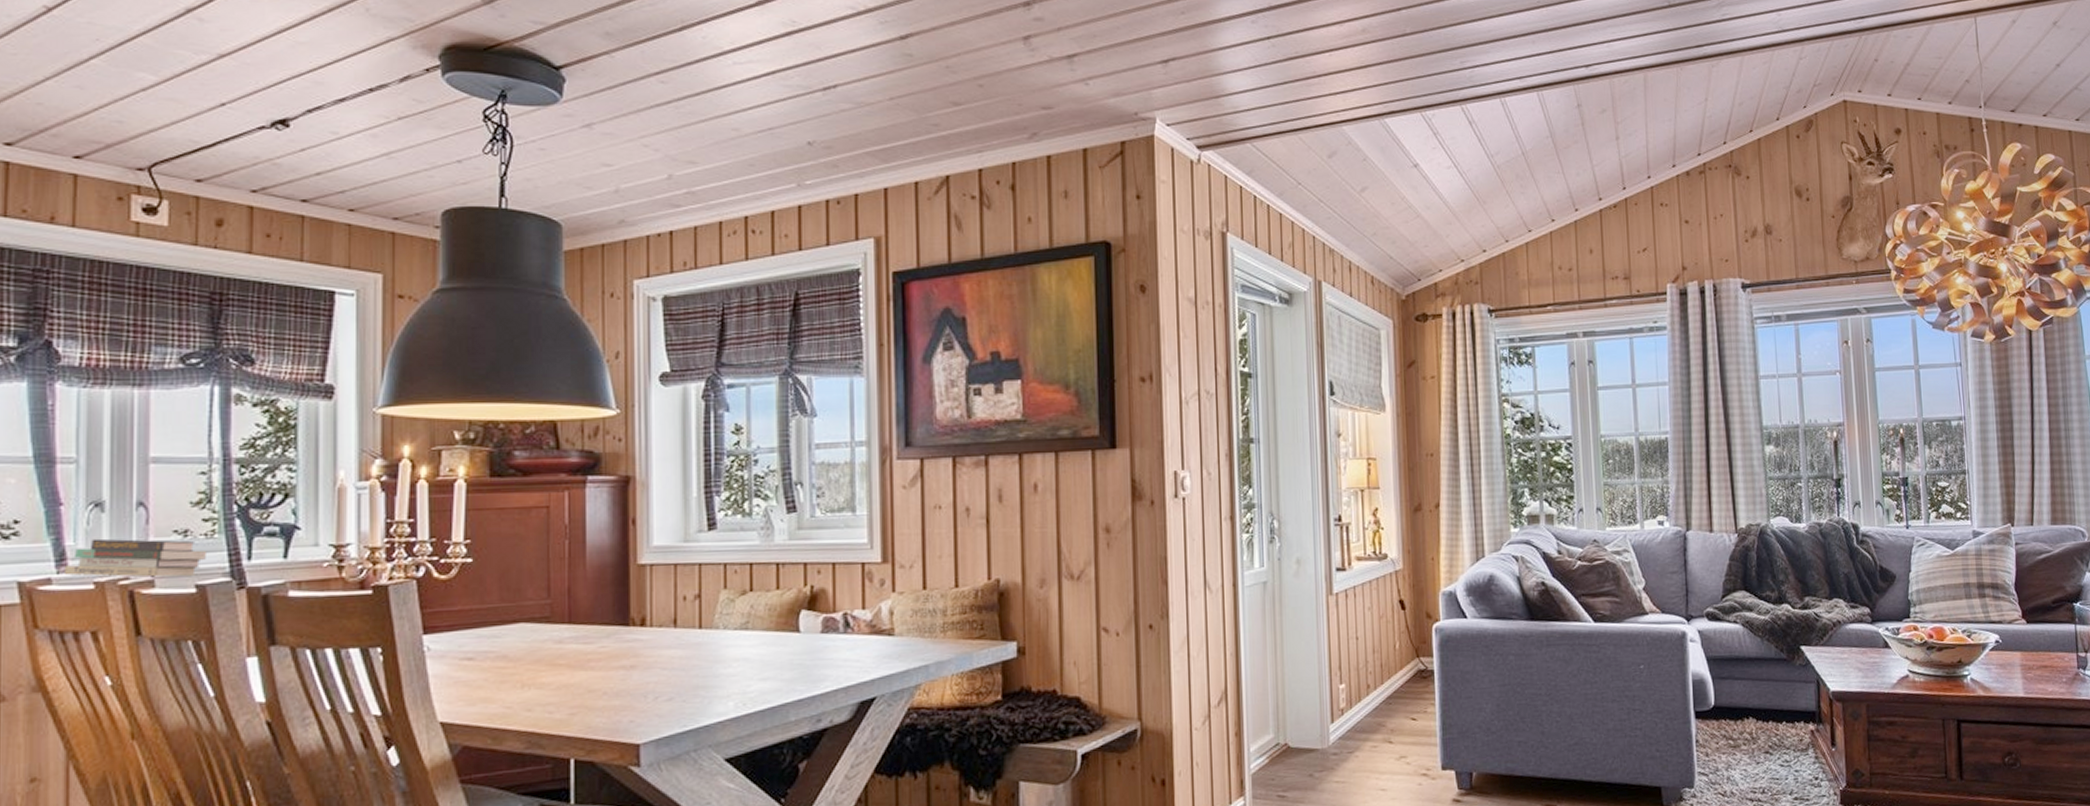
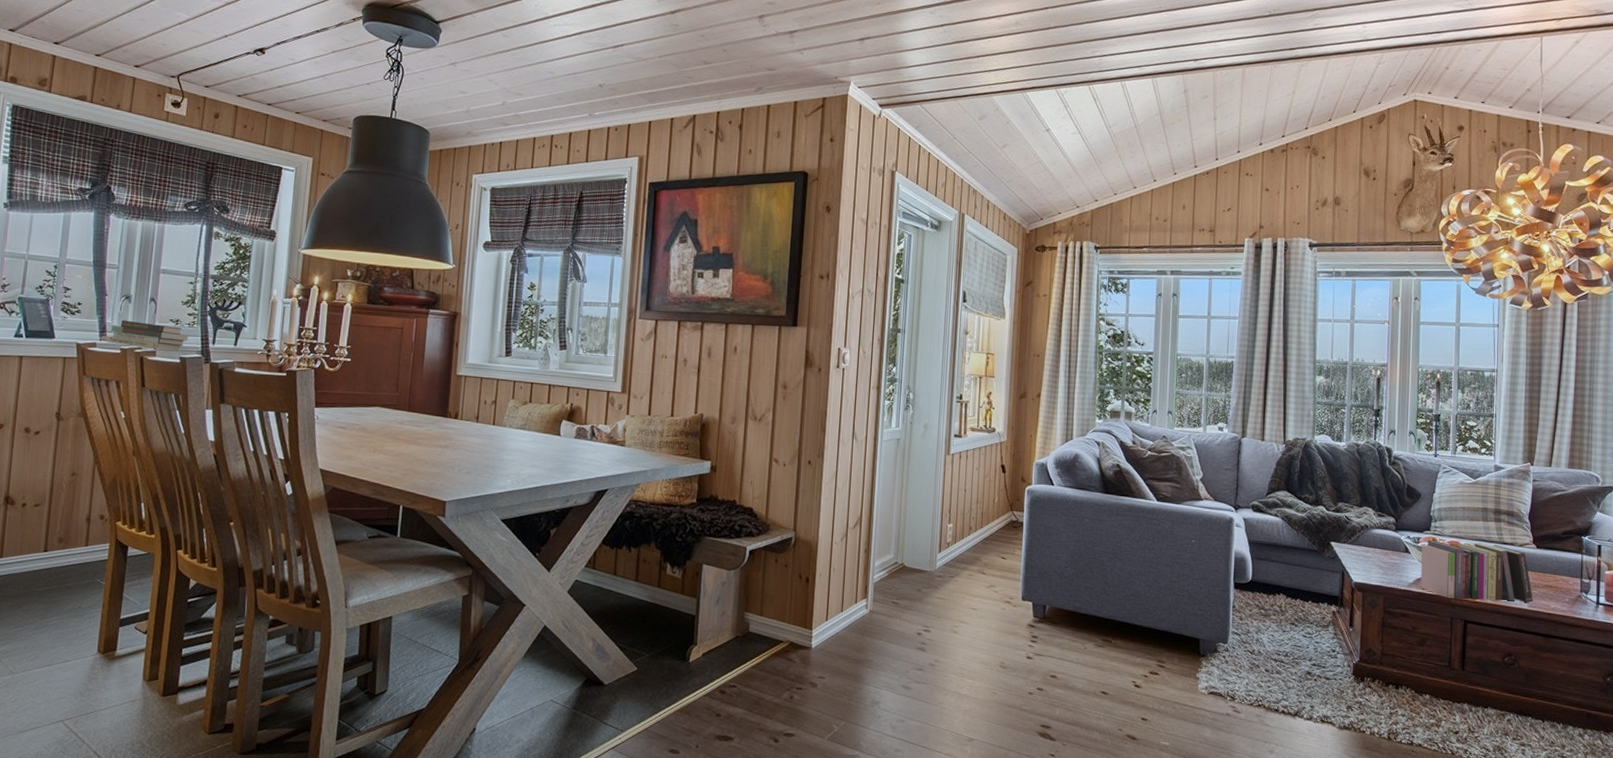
books: none [1902,625,2029,697] -> present [1420,540,1533,603]

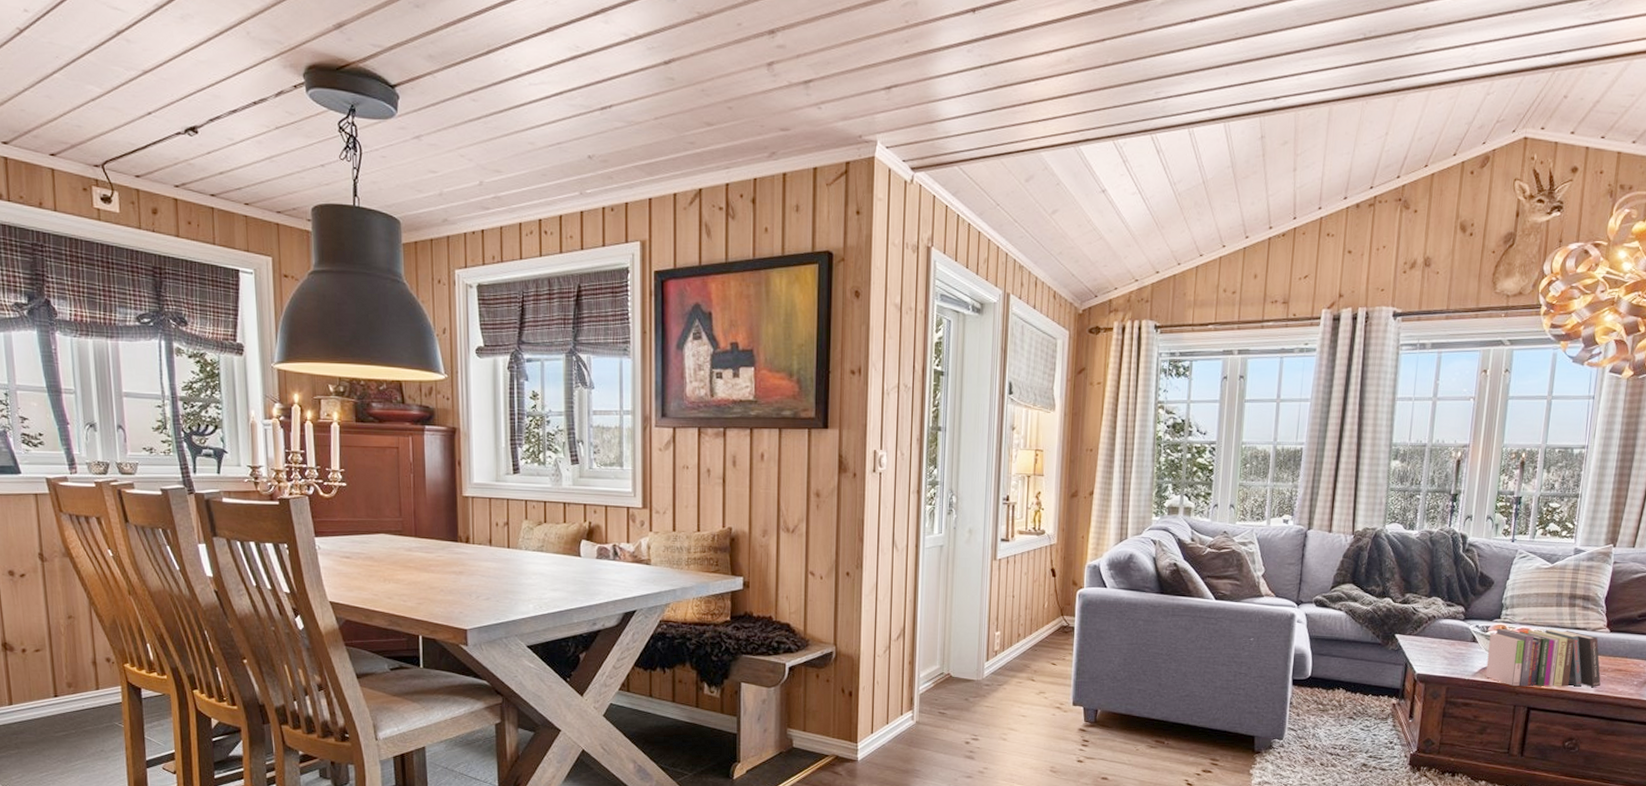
books: present [103,320,189,351] -> none [74,450,167,482]

